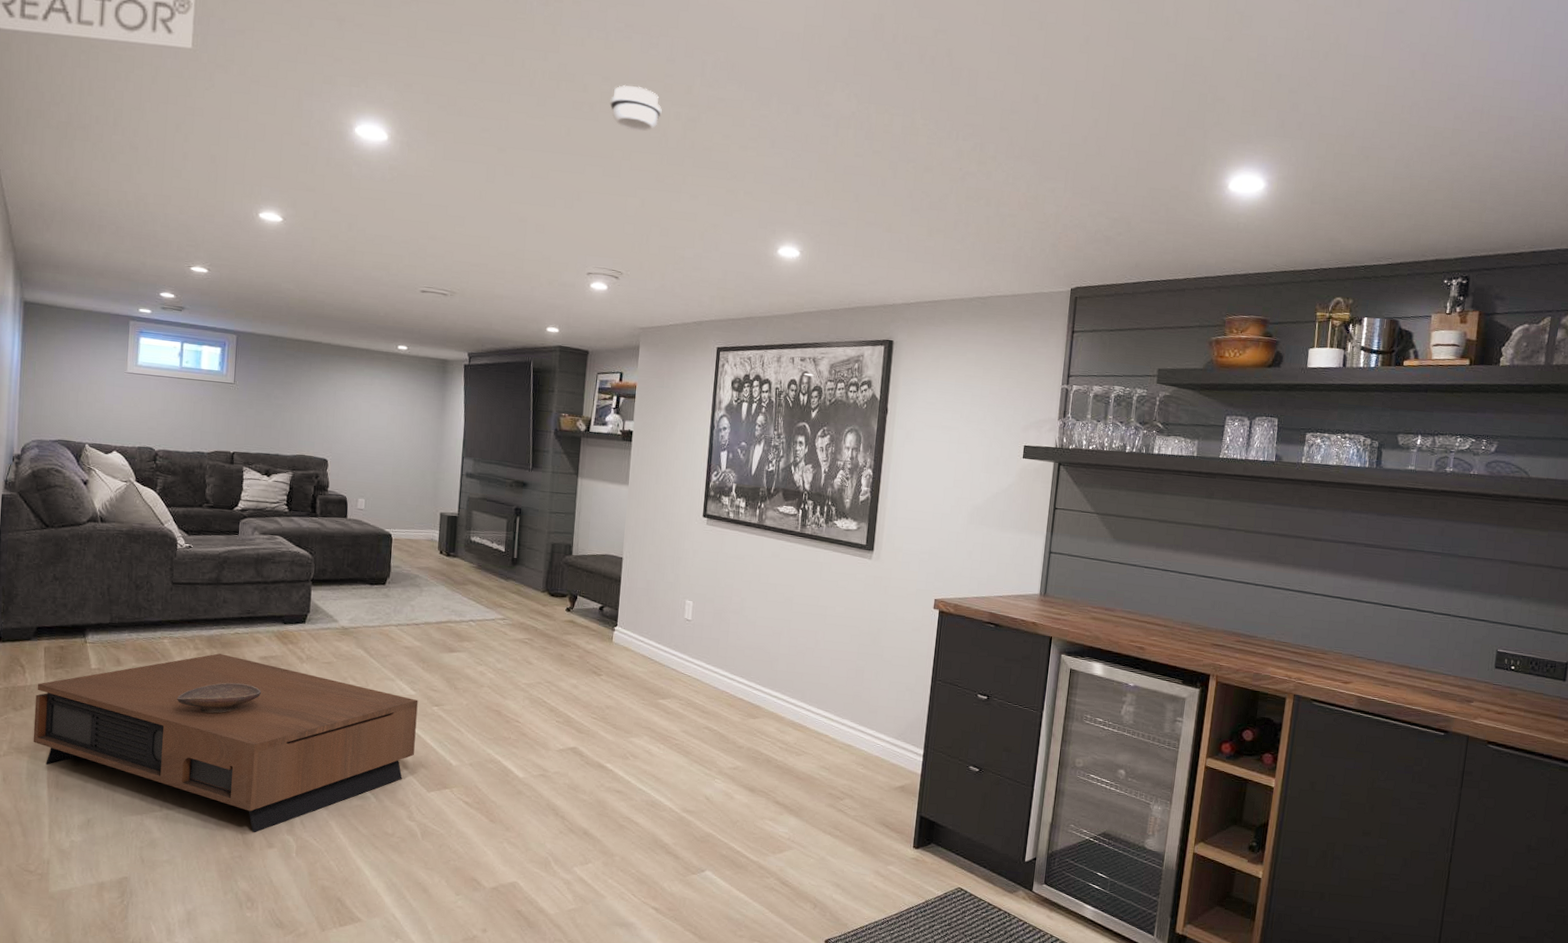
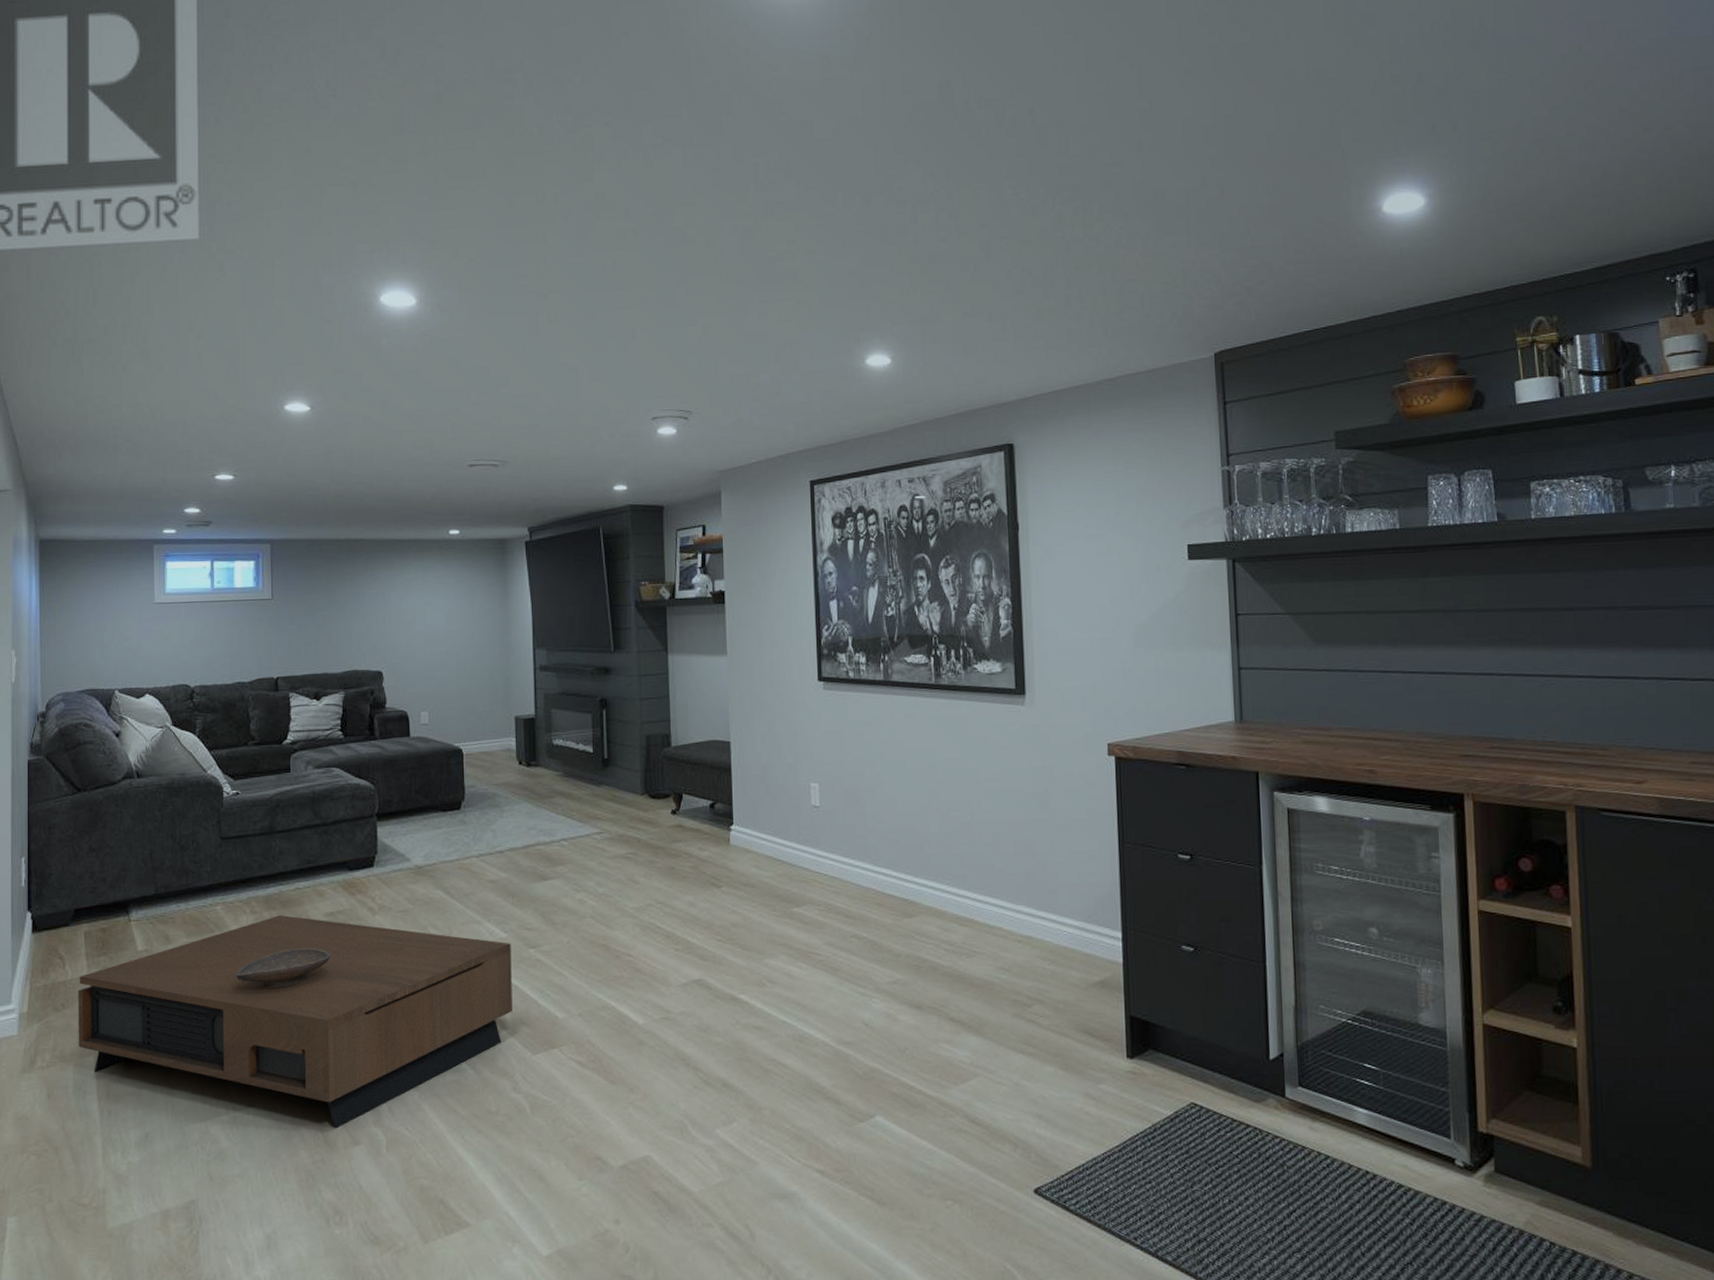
smoke detector: present [610,84,662,132] -> none [656,202,715,253]

